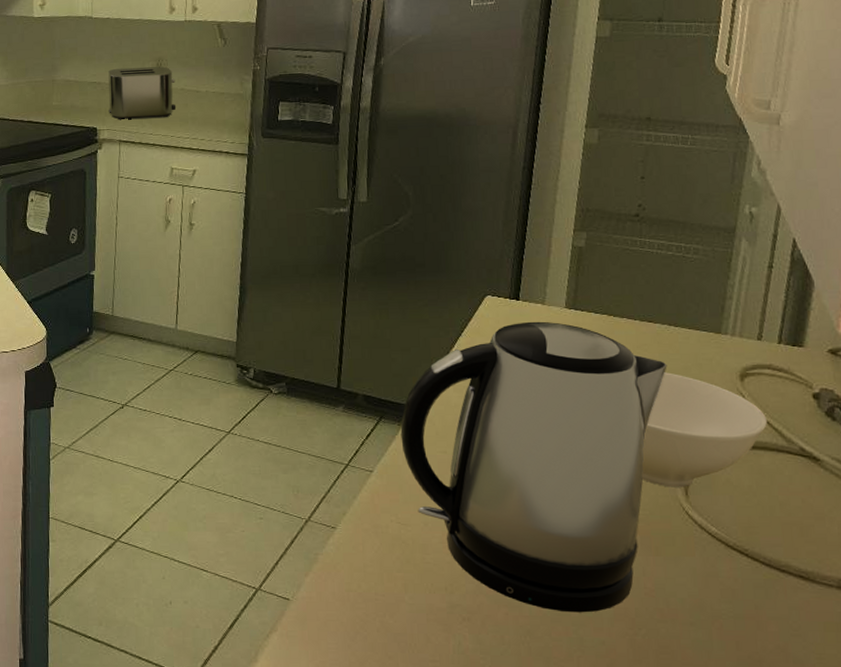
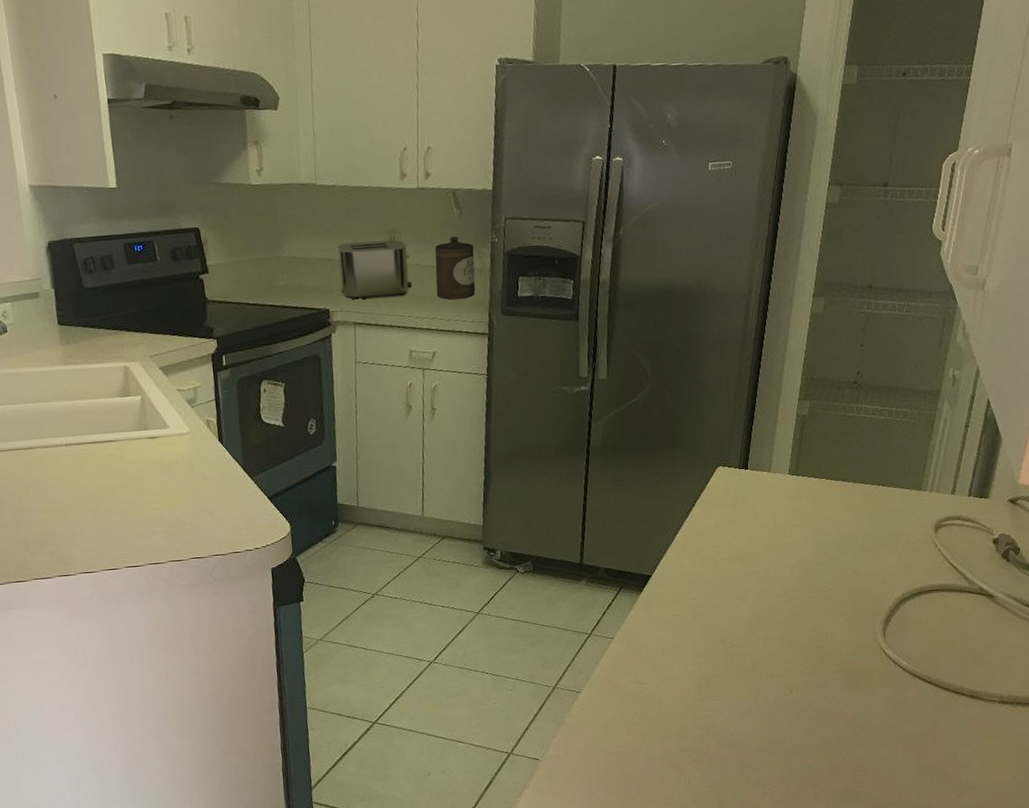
canister: none [198,64,237,122] -> present [435,236,475,300]
kettle: present [400,321,667,613] -> none [638,488,874,746]
bowl: present [642,372,767,487] -> none [848,528,954,631]

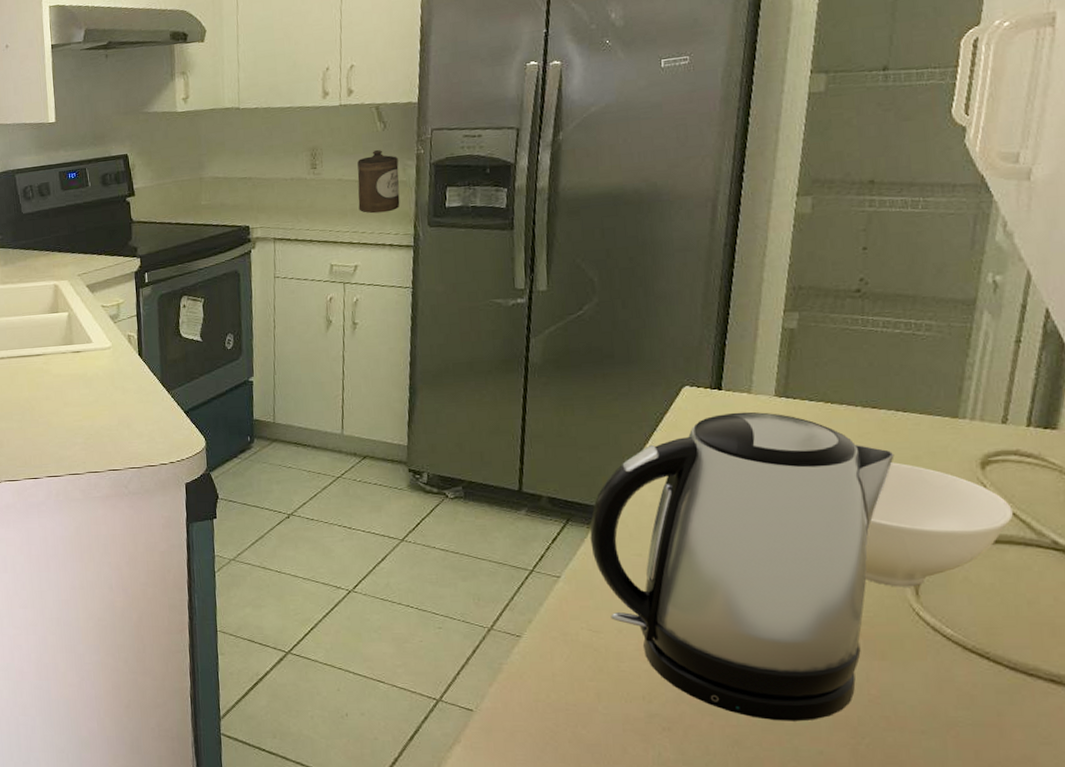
toaster: present [338,240,412,300] -> none [259,156,333,216]
kettle: none [638,488,874,746] -> present [589,411,894,722]
bowl: none [848,528,954,631] -> present [864,462,1013,587]

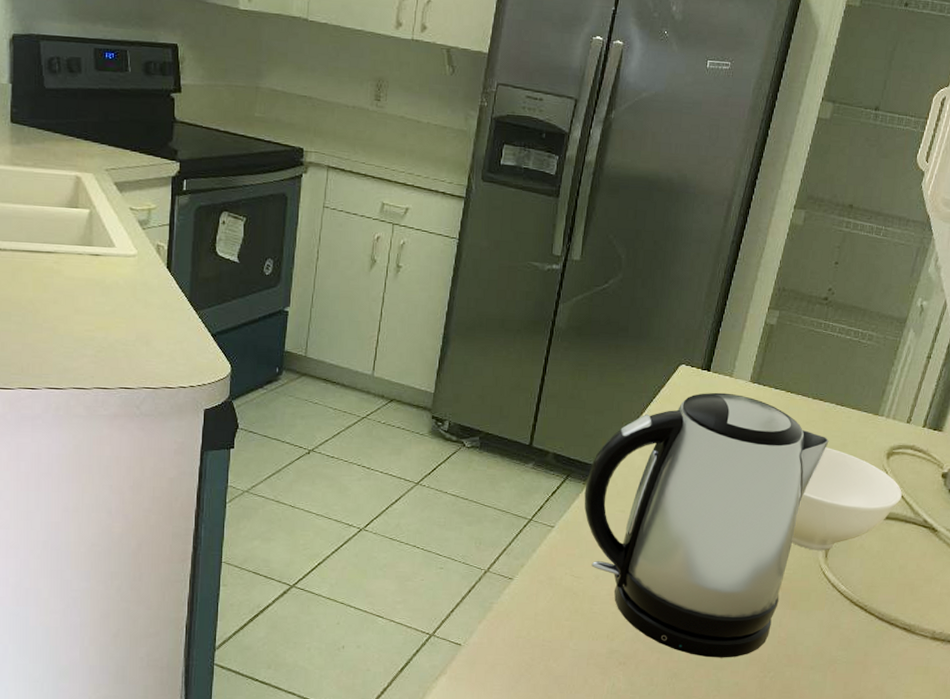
canister: present [357,150,400,213] -> none [417,94,462,159]

